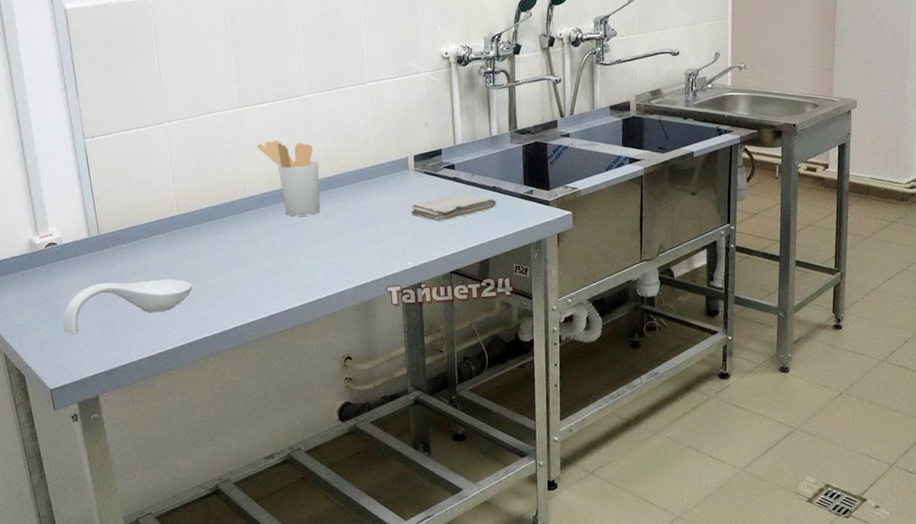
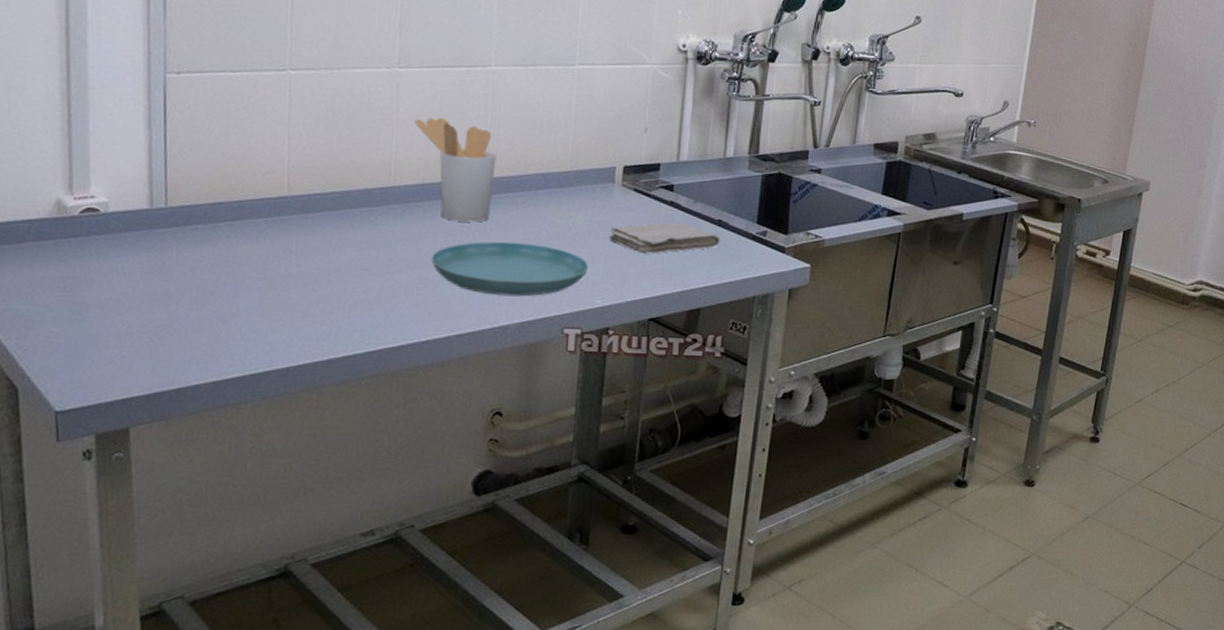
spoon rest: present [62,279,192,336] -> none [89,273,294,341]
saucer: none [283,225,399,269] -> present [431,241,589,297]

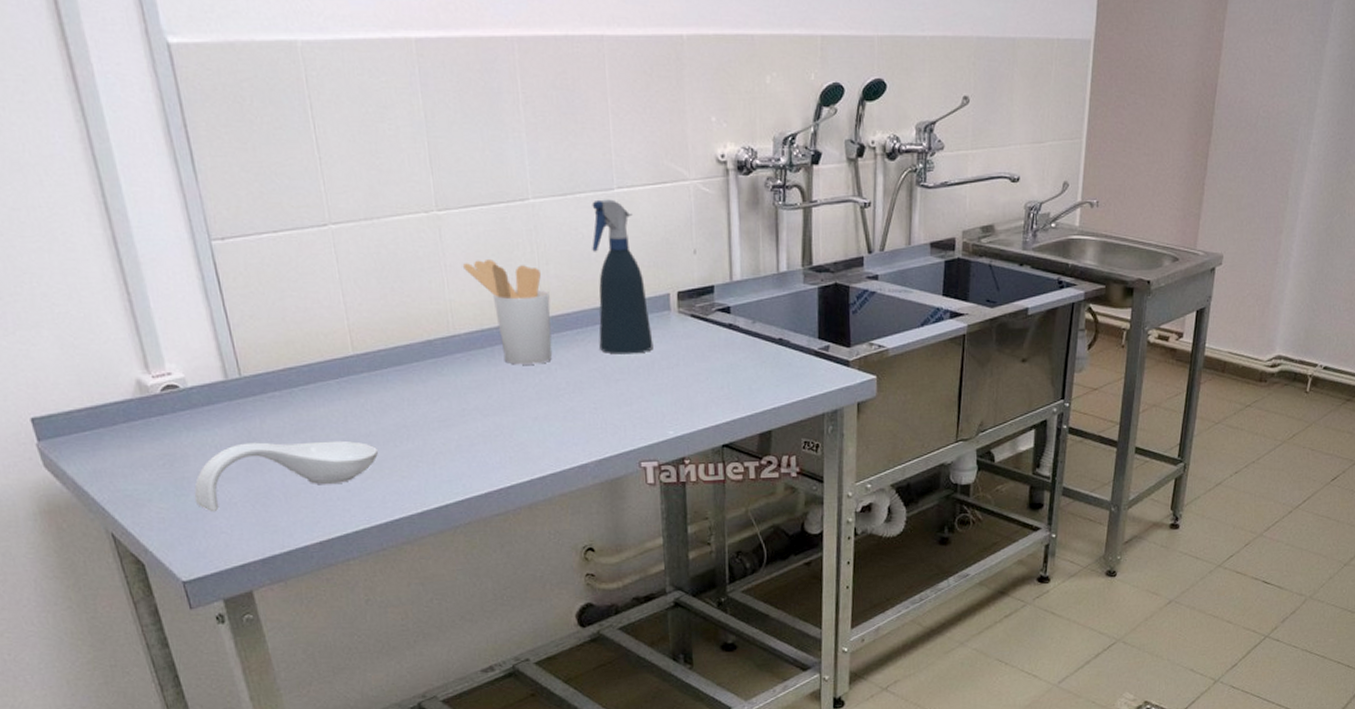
spoon rest: none [89,273,294,341] -> present [194,440,378,513]
saucer: present [431,241,589,297] -> none [502,380,657,436]
spray bottle: none [539,73,593,222] -> present [592,199,654,355]
washcloth: present [609,222,721,254] -> none [672,345,784,381]

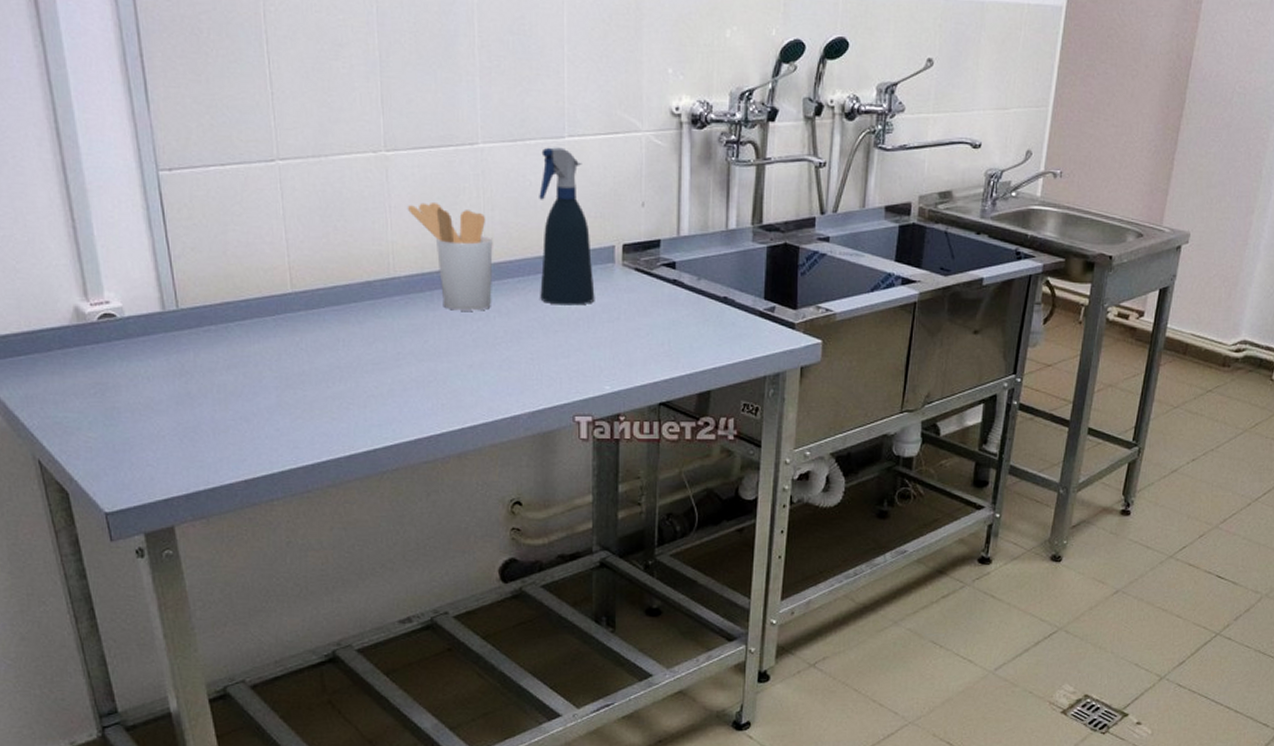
spoon rest: present [194,440,378,513] -> none [123,376,309,444]

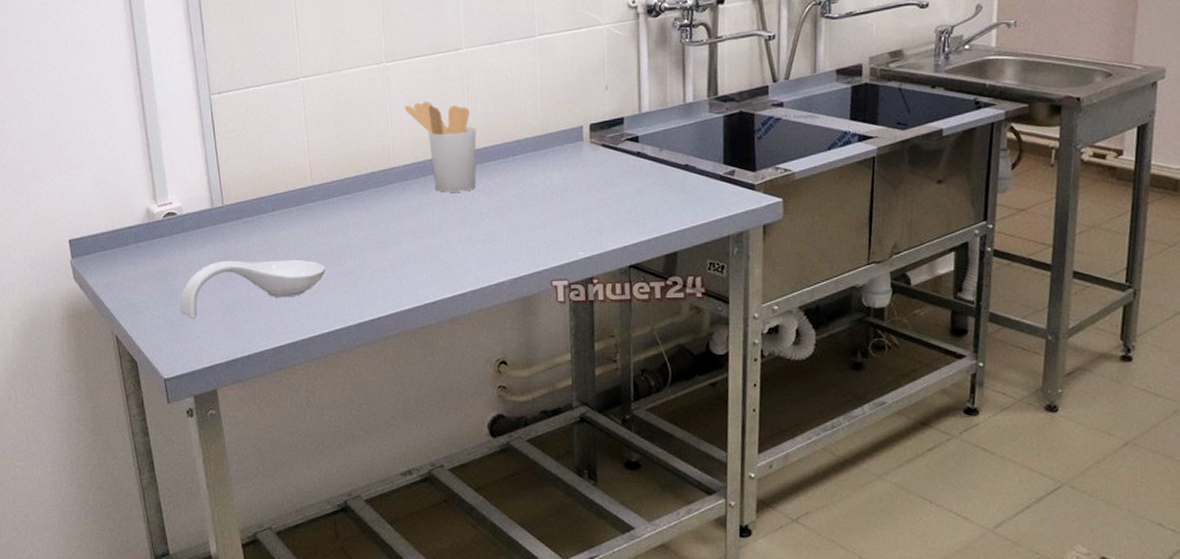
spoon rest: none [123,376,309,444] -> present [179,259,325,320]
spray bottle: present [539,147,595,306] -> none [514,45,567,182]

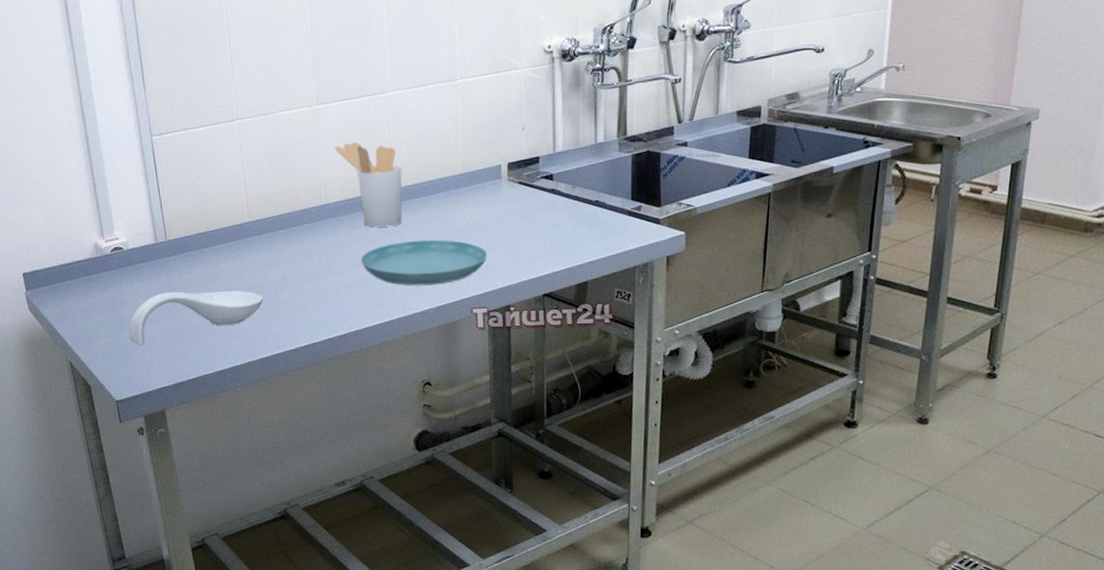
saucer: none [431,205,569,256] -> present [360,239,488,286]

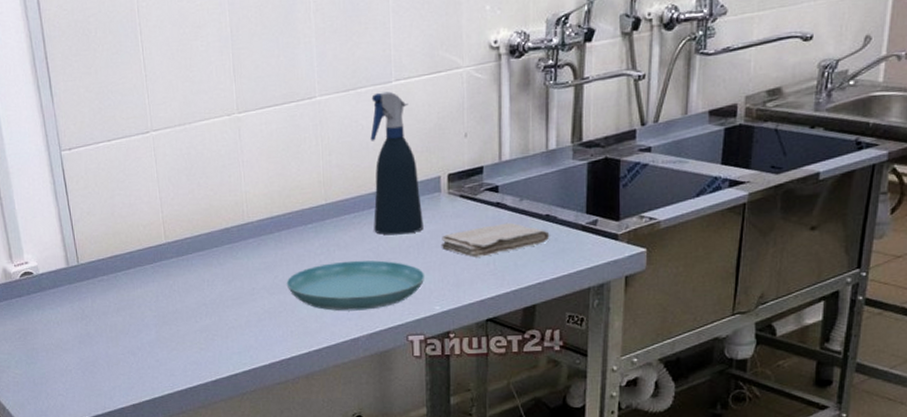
spoon rest: present [128,290,263,347] -> none [40,317,182,378]
utensil holder: present [335,142,403,228] -> none [258,154,332,248]
spray bottle: none [438,88,486,217] -> present [370,91,424,235]
washcloth: none [502,207,600,238] -> present [441,222,550,258]

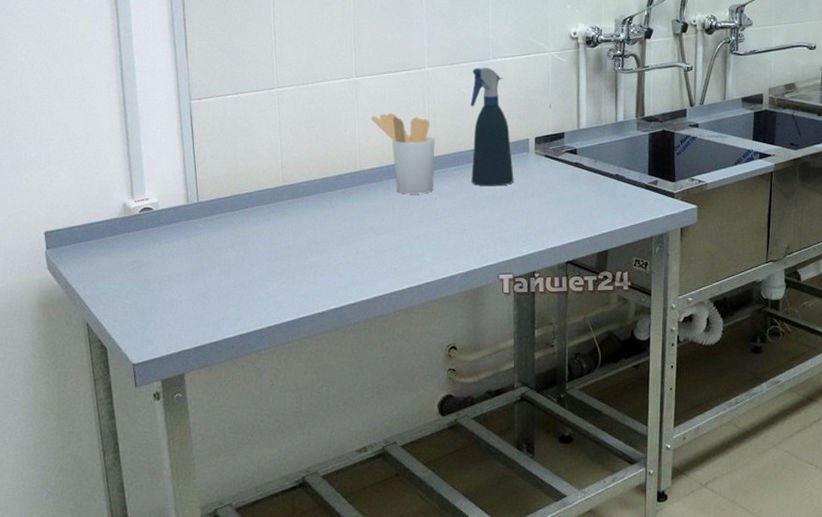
utensil holder: none [258,154,332,248] -> present [372,113,435,194]
saucer: present [286,260,425,312] -> none [392,207,515,252]
washcloth: present [441,222,550,258] -> none [528,180,619,208]

